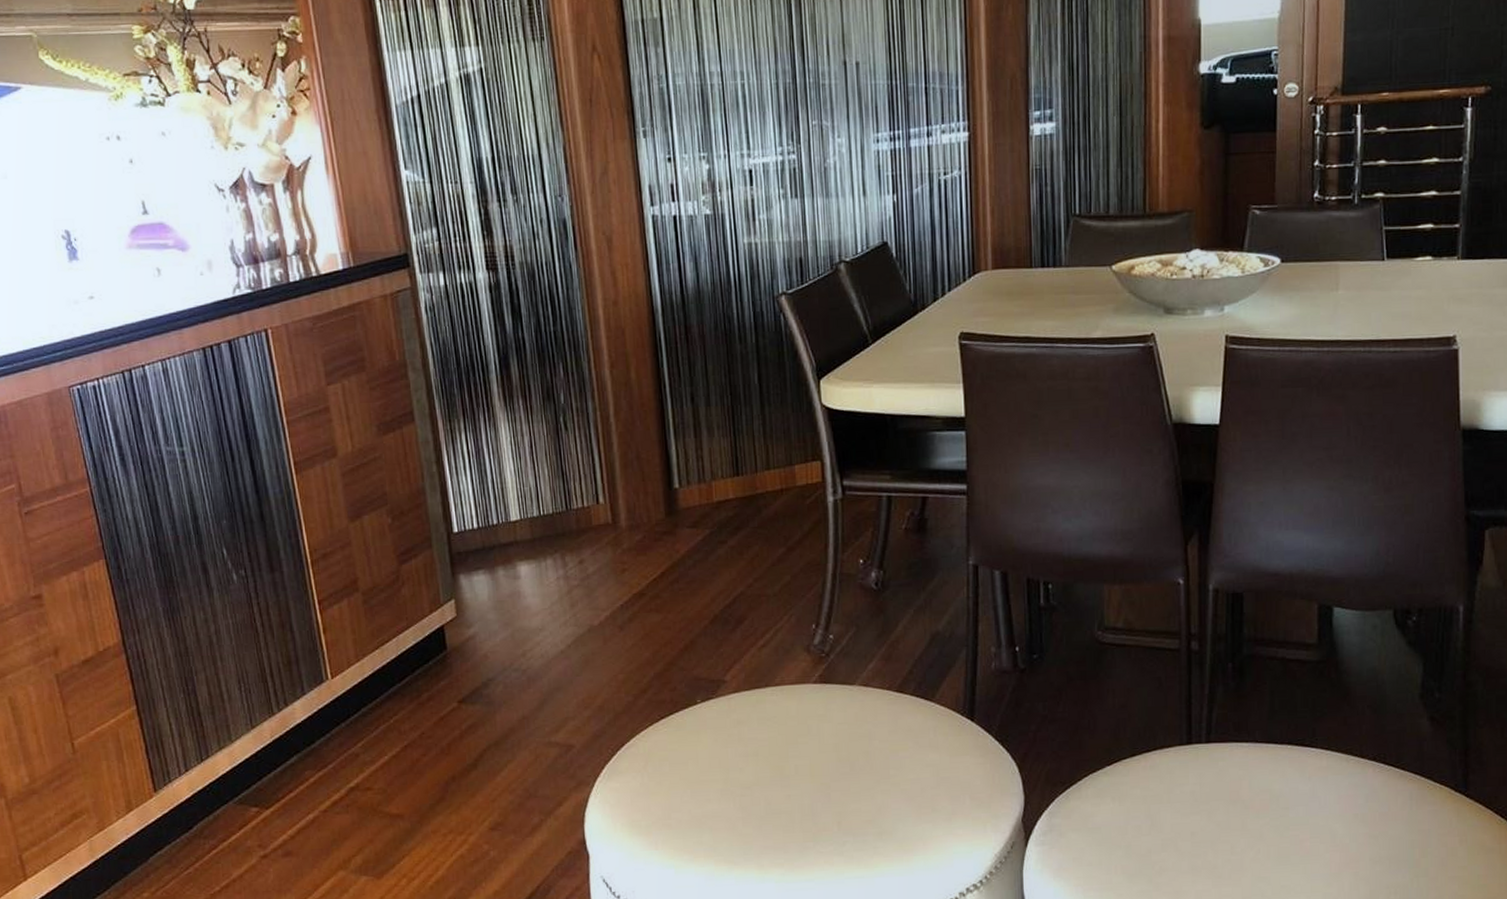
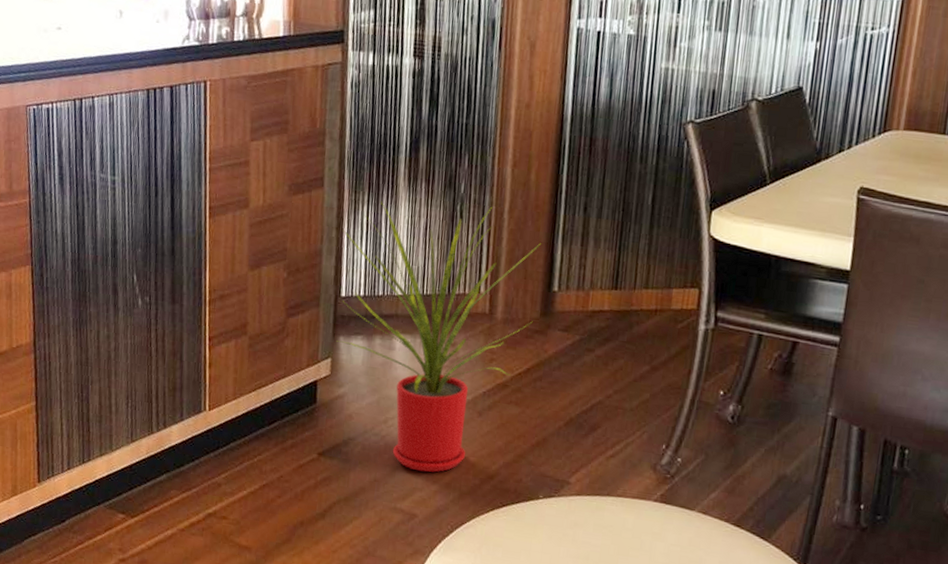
house plant: none [443,413,659,700] -> present [336,202,541,472]

